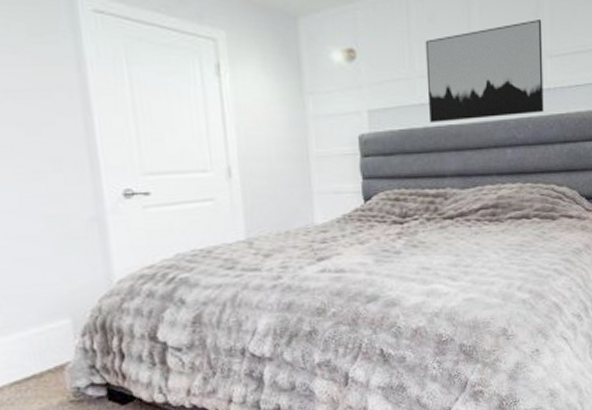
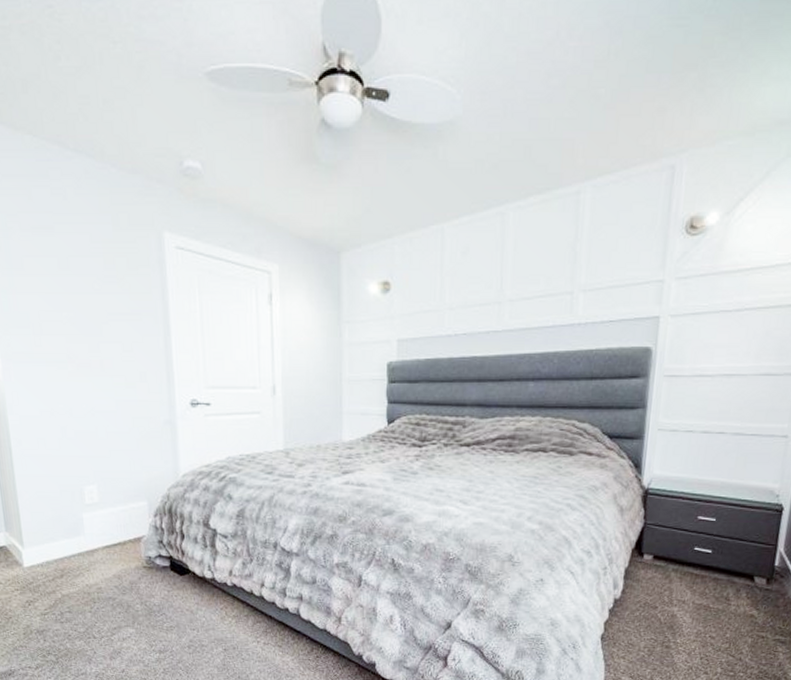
wall art: present [425,20,544,122] -> none [455,253,579,353]

